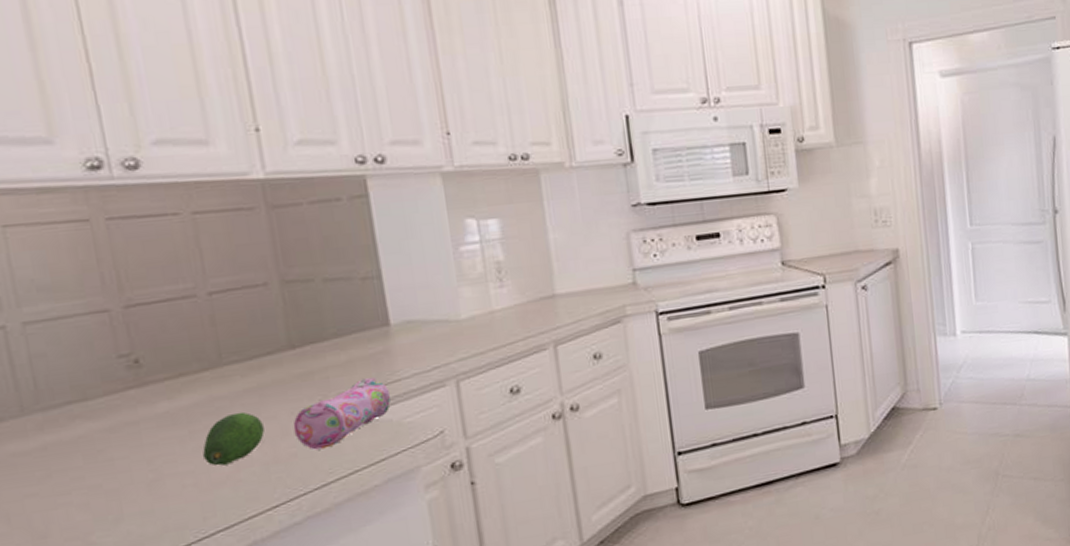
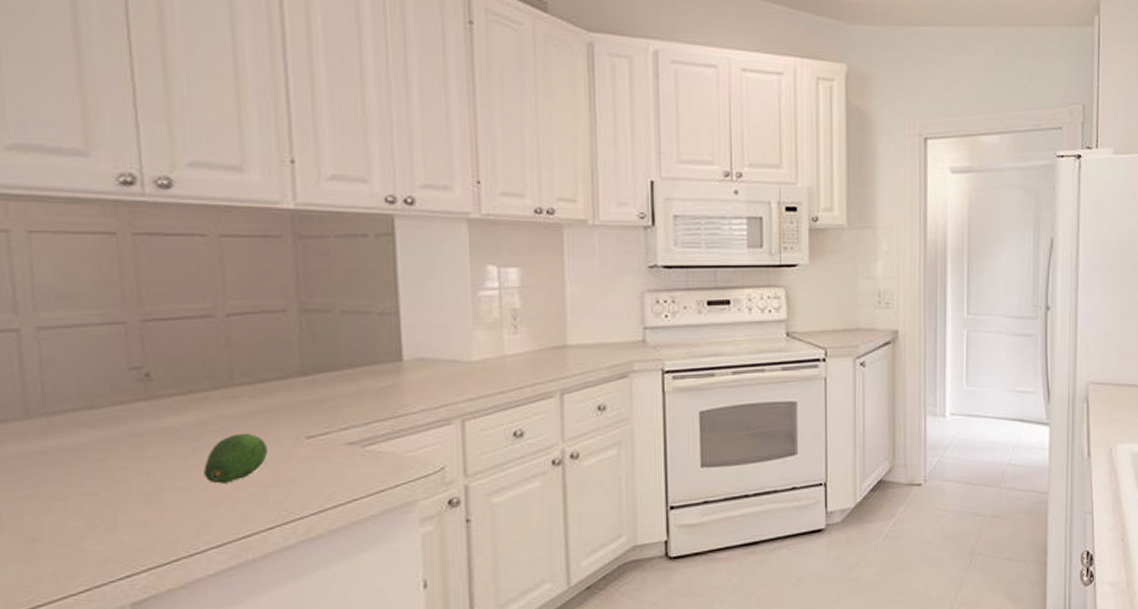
pencil case: present [293,377,391,450] -> none [296,410,395,476]

